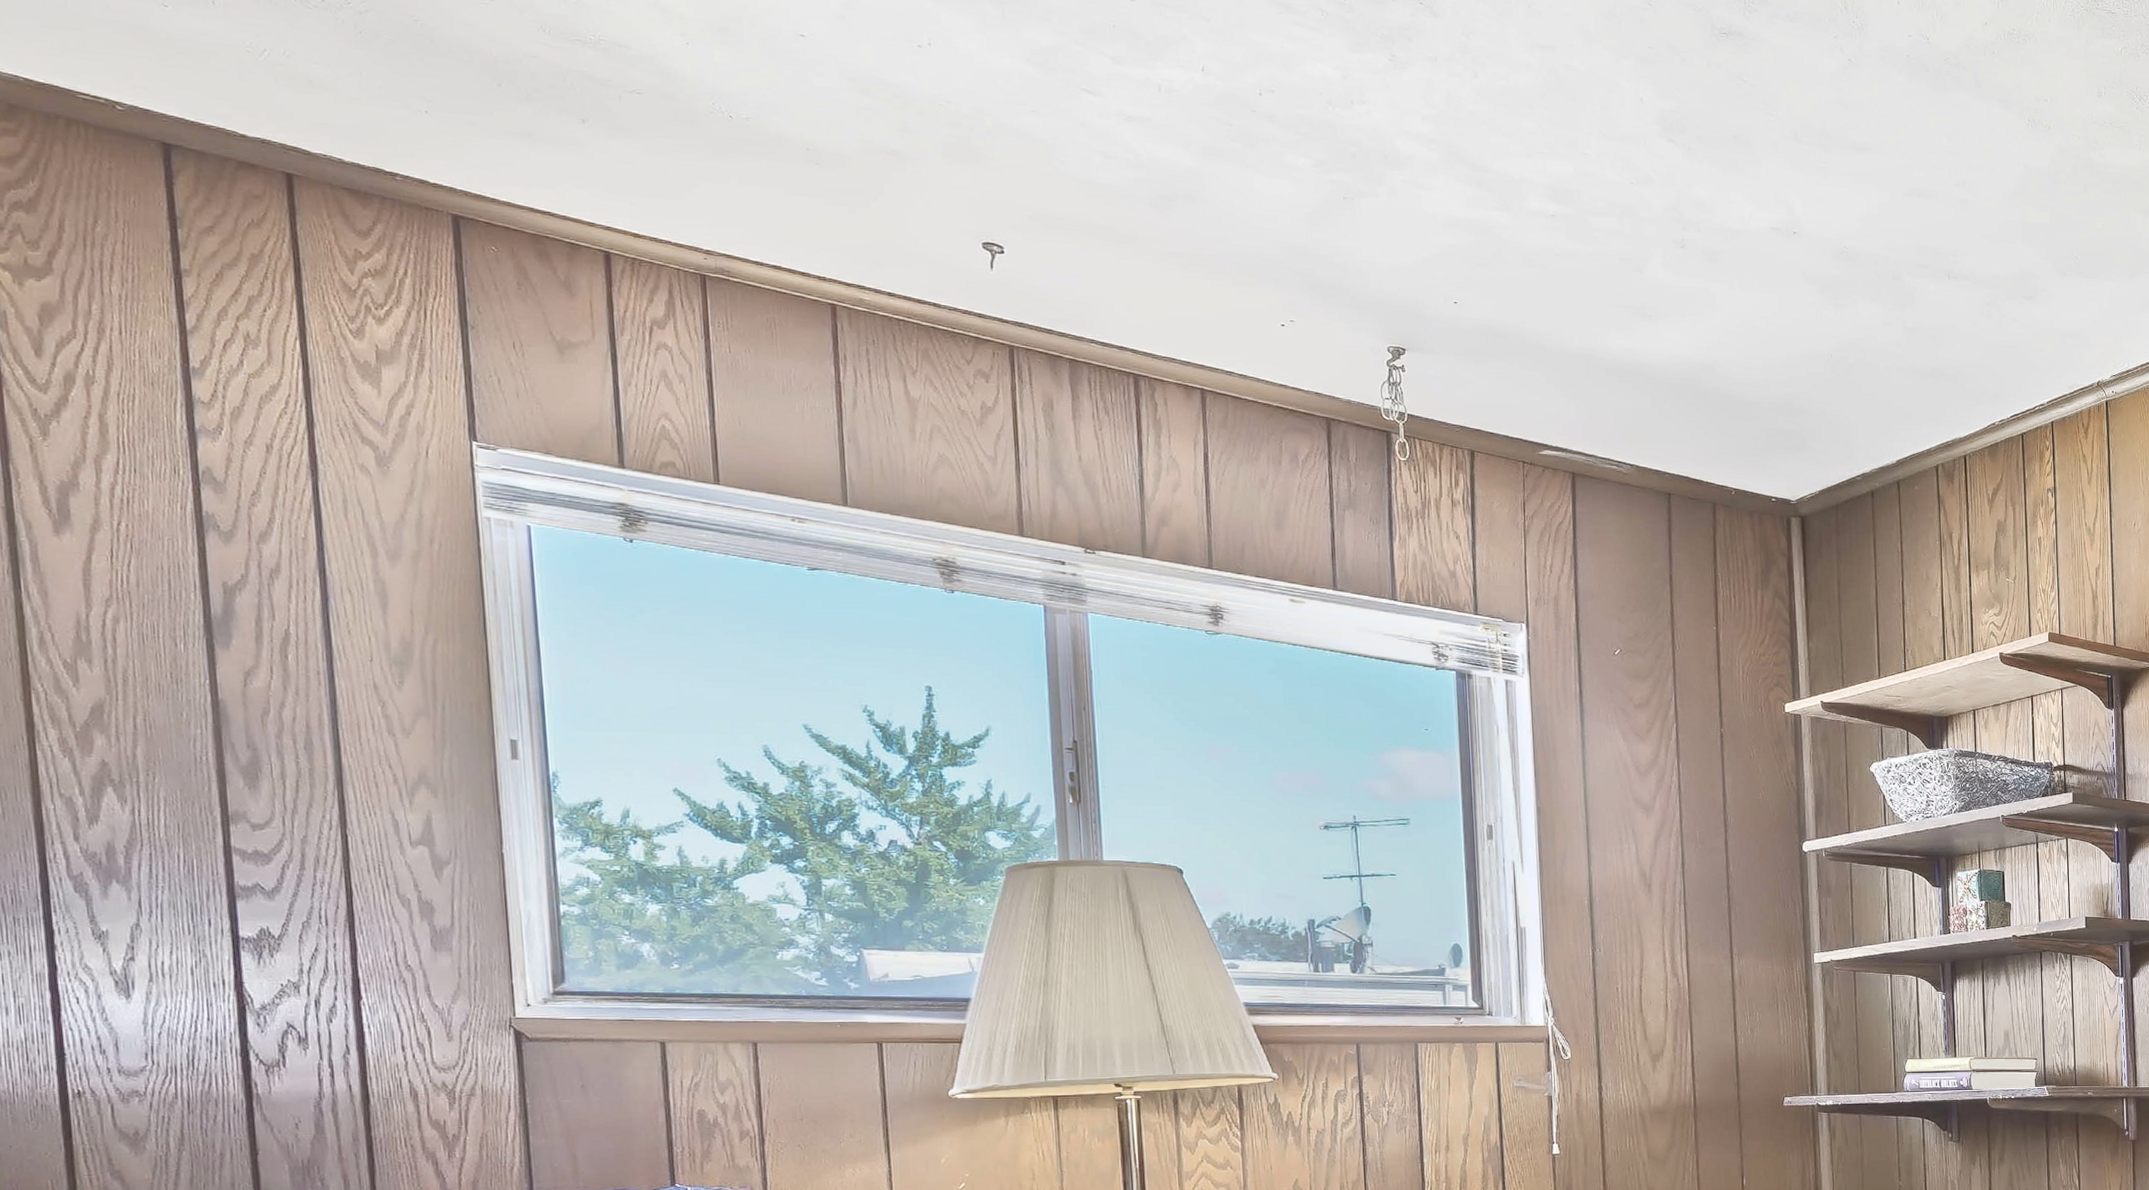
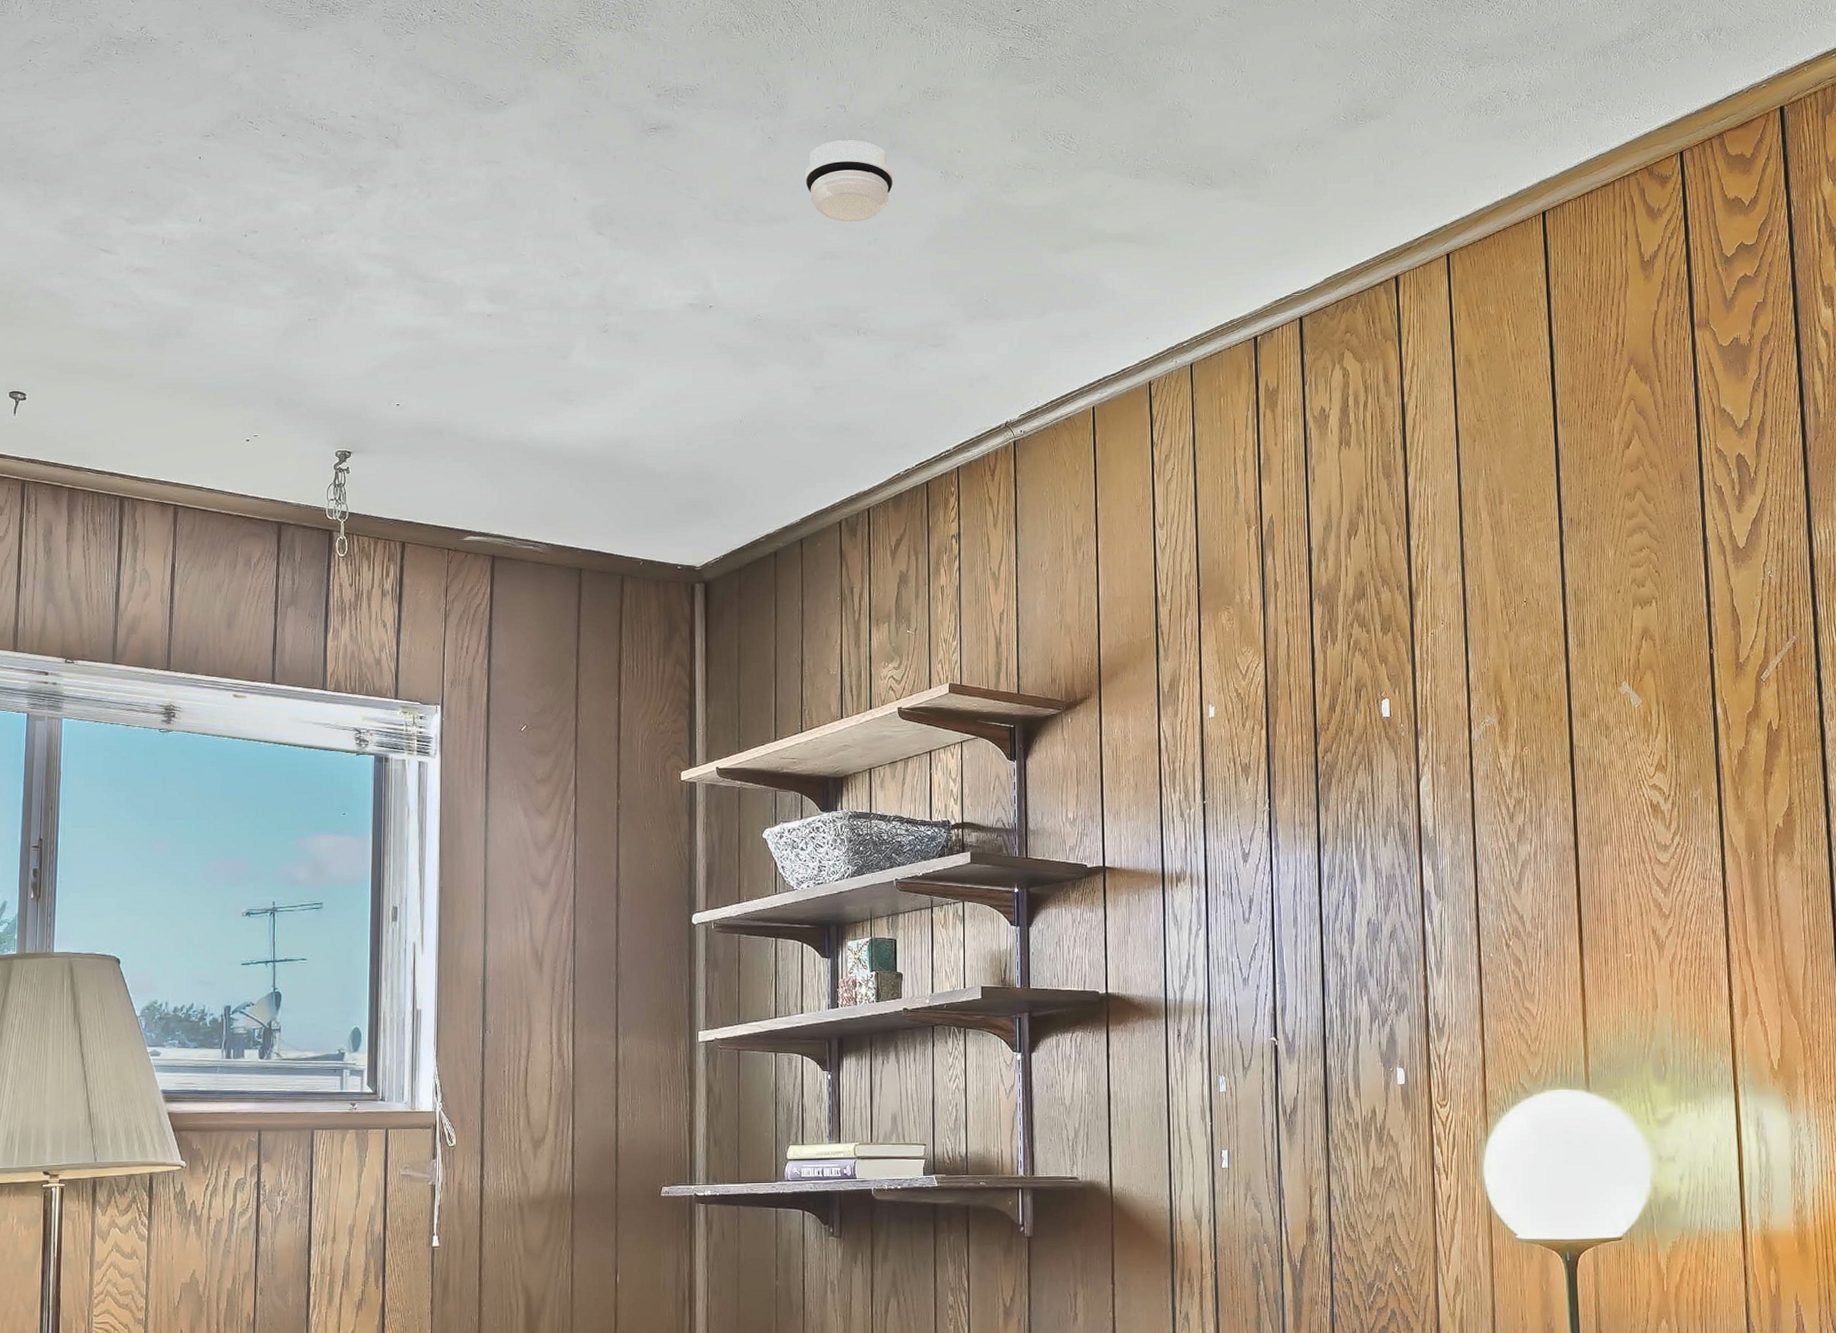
smoke detector: none [1889,72,1981,162] -> present [805,140,894,222]

